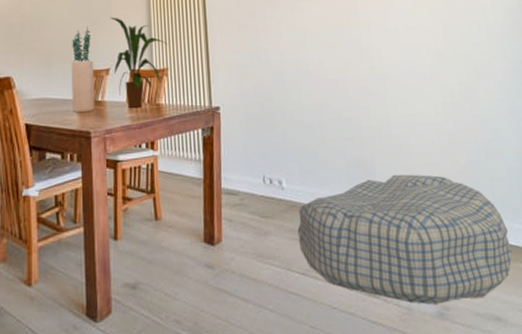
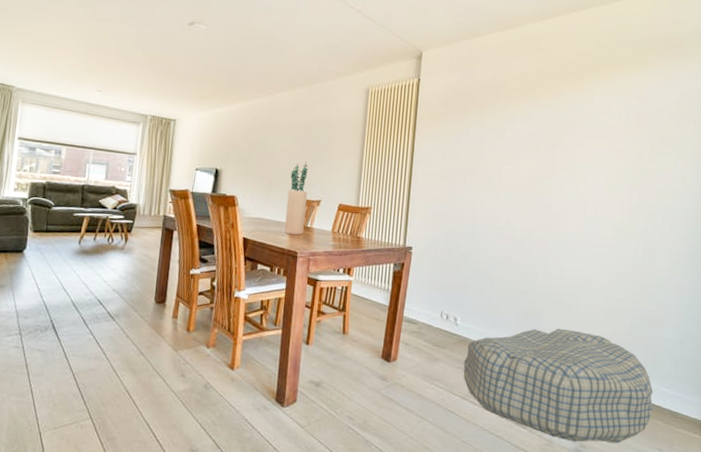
house plant: present [110,17,168,109] -> none [324,155,375,239]

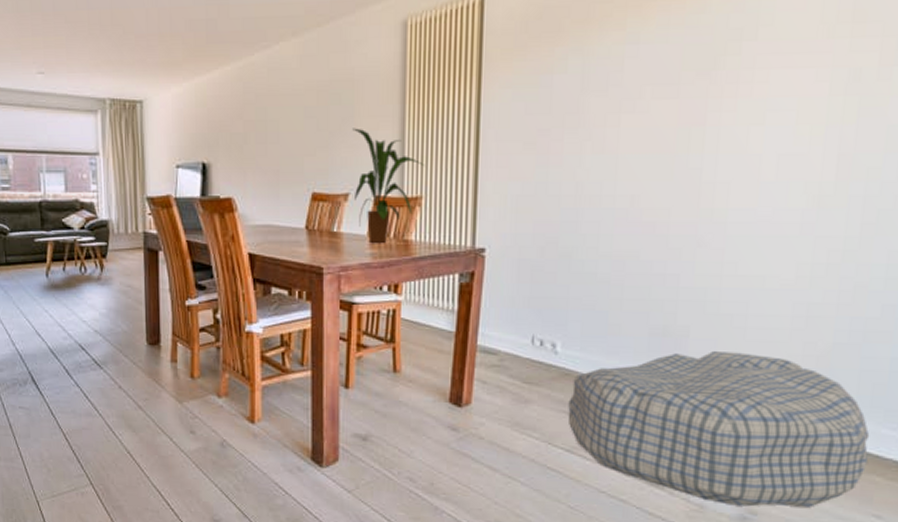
vase: present [284,161,308,236] -> none [302,139,330,245]
house plant: none [324,155,375,239] -> present [352,128,425,244]

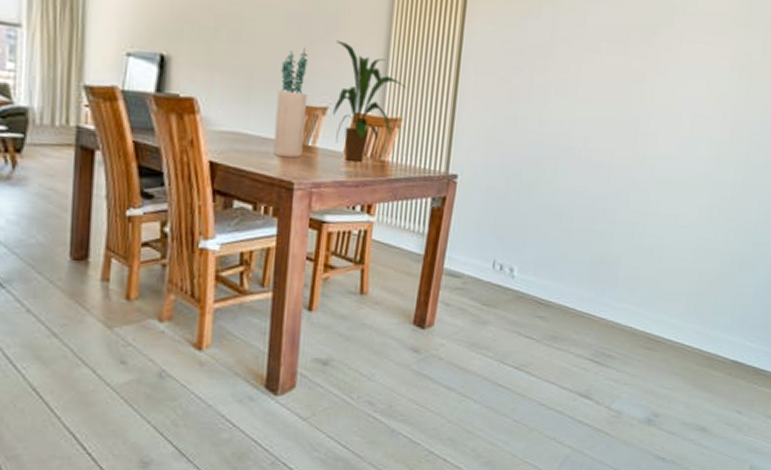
vase: none [302,139,330,245] -> present [273,47,308,159]
dog bed: present [568,351,870,507] -> none [519,278,739,410]

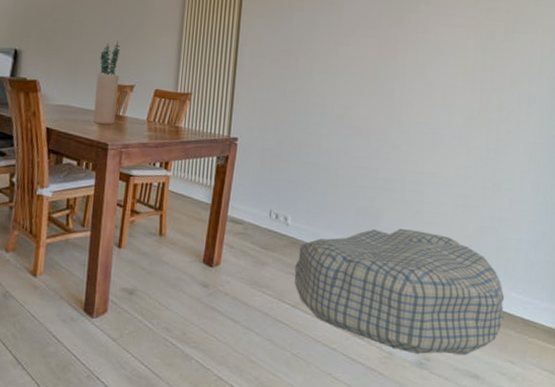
house plant: present [333,40,407,163] -> none [139,34,196,129]
dog bed: none [519,278,739,410] -> present [294,229,505,355]

